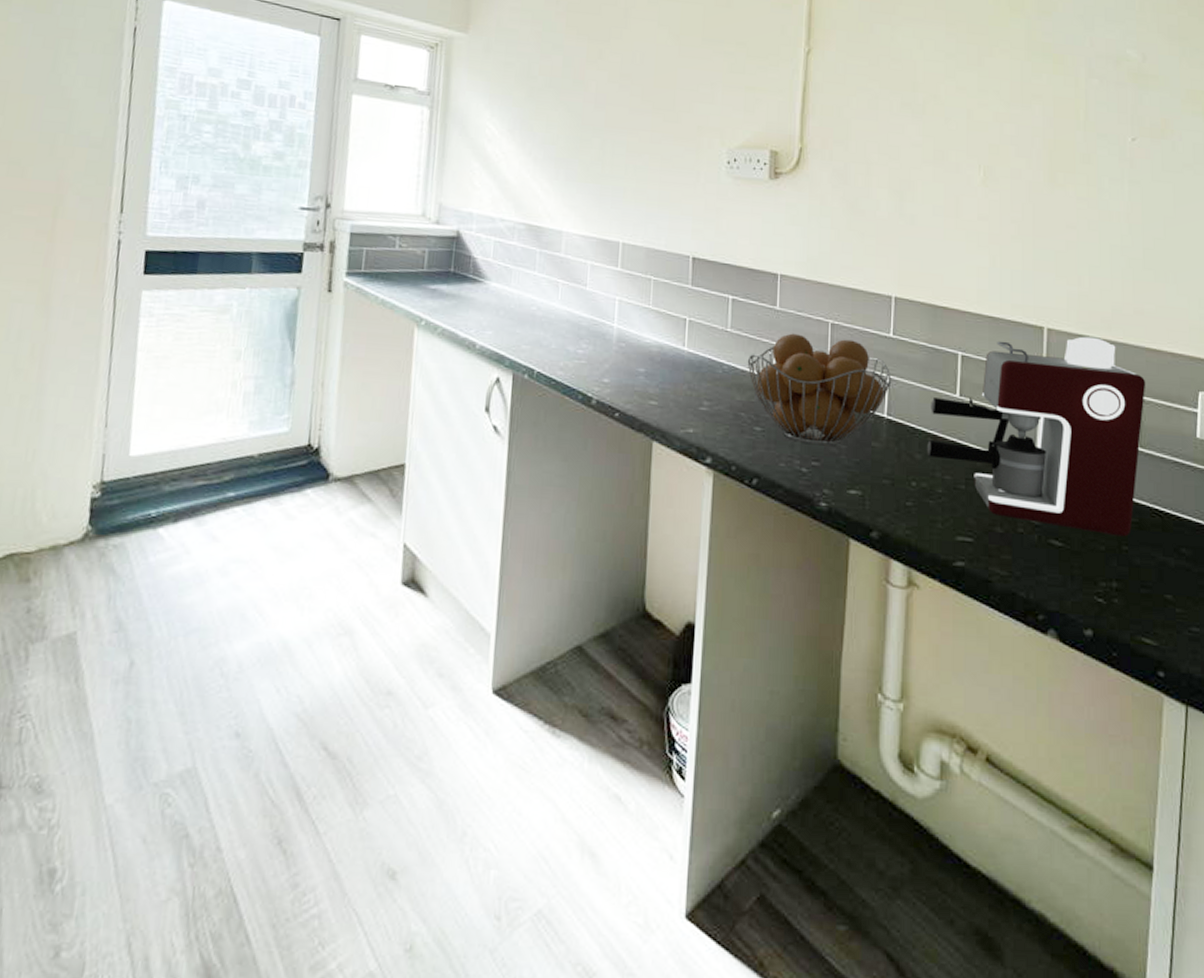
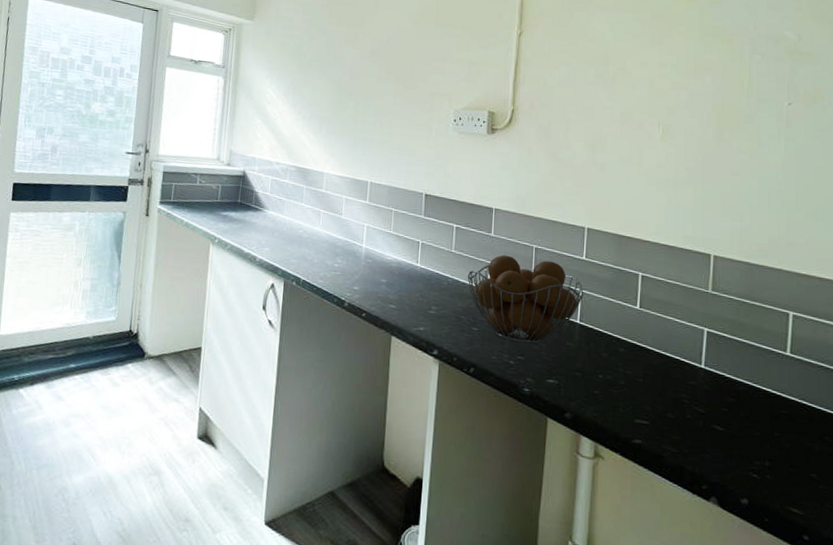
coffee maker: present [927,336,1146,537] -> none [612,262,797,426]

